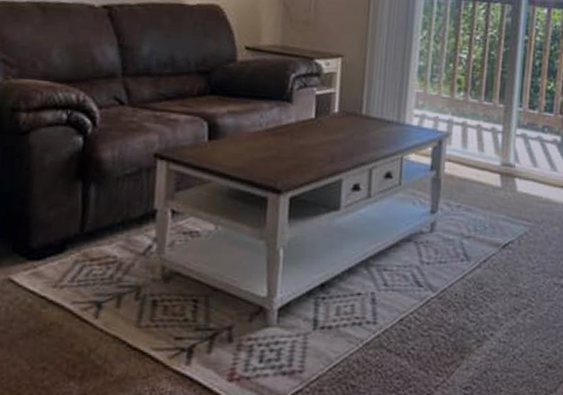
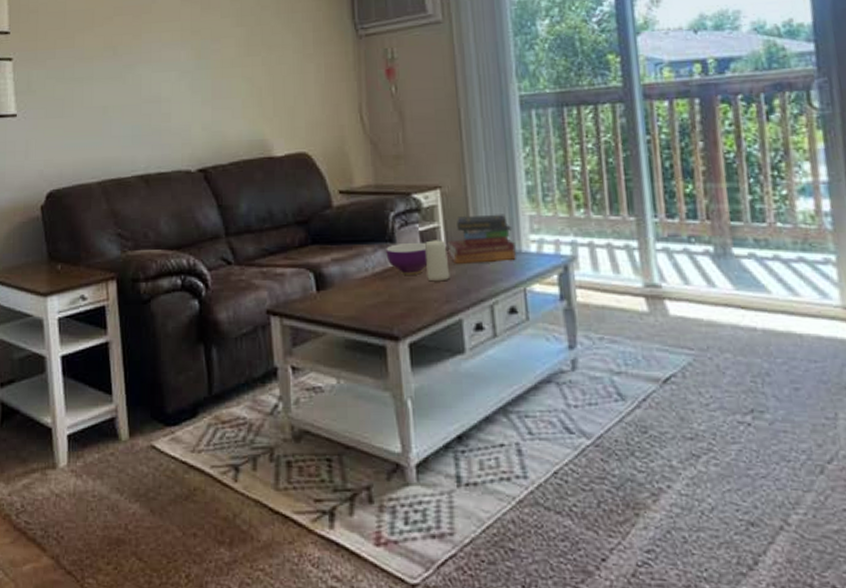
bowl: none [281,103,321,135] -> present [385,242,428,275]
candle: none [316,104,339,143] -> present [425,240,450,282]
books: none [340,85,400,131] -> present [448,214,516,264]

